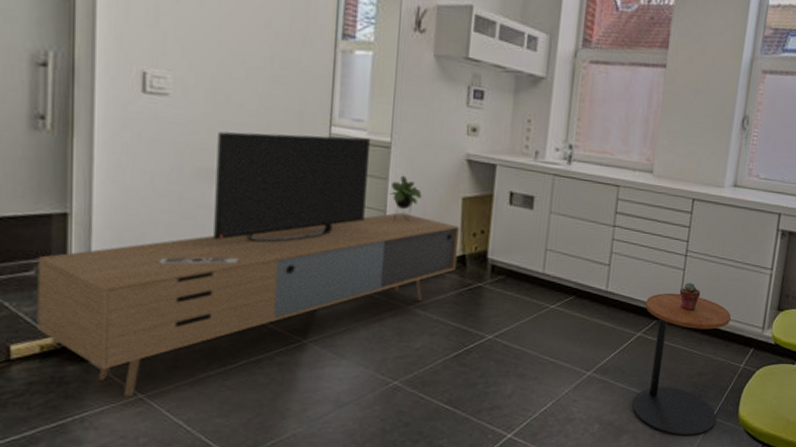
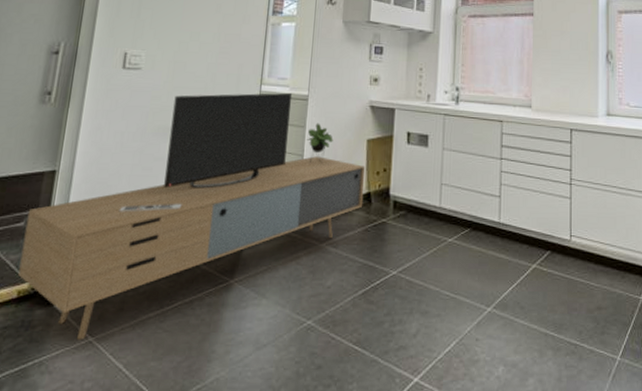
side table: present [632,293,731,437] -> none [534,222,623,380]
potted succulent: present [680,282,701,311] -> none [569,211,590,241]

